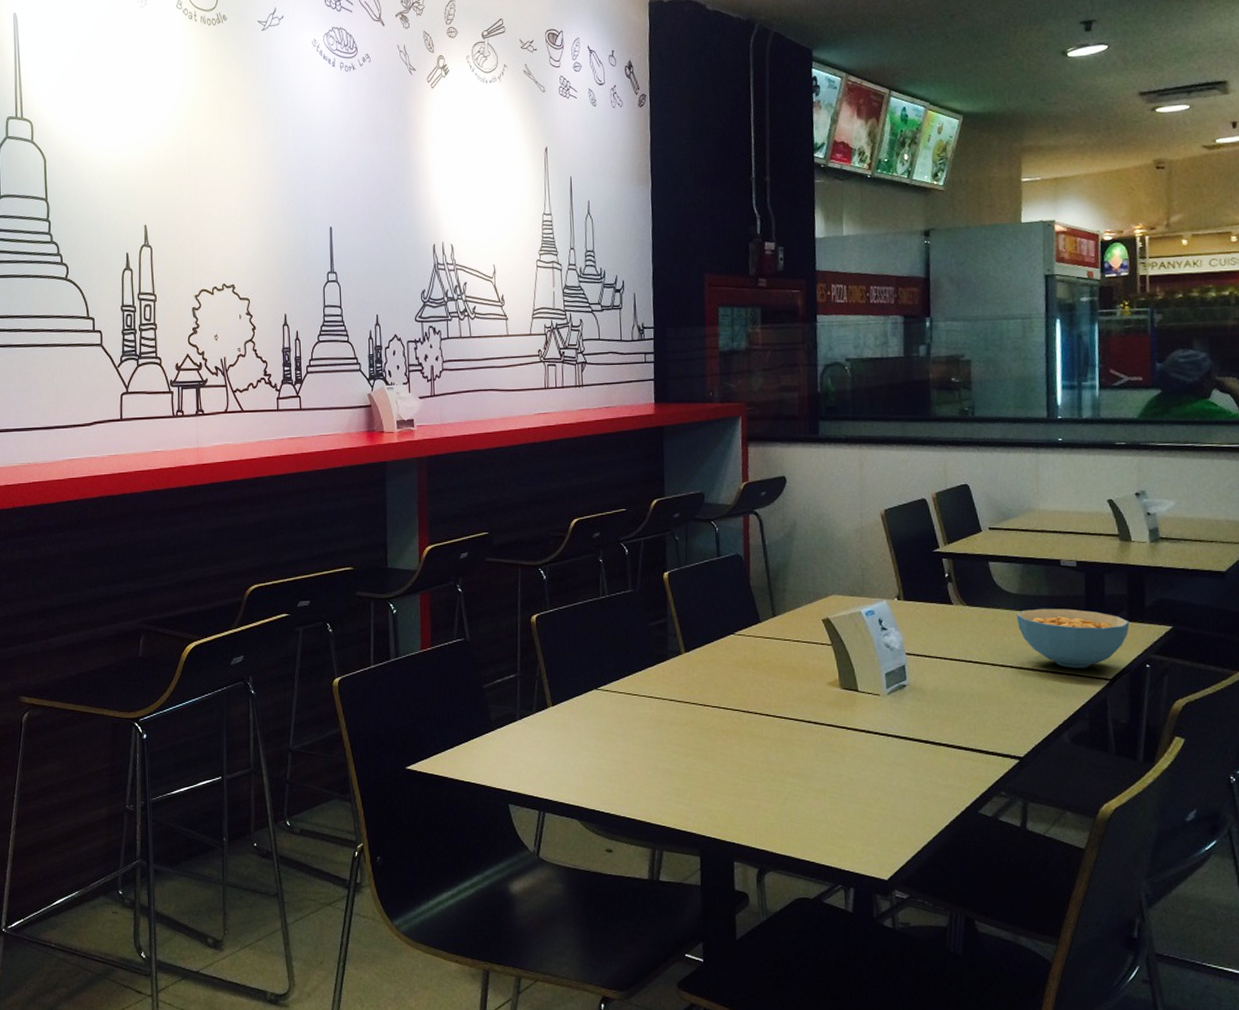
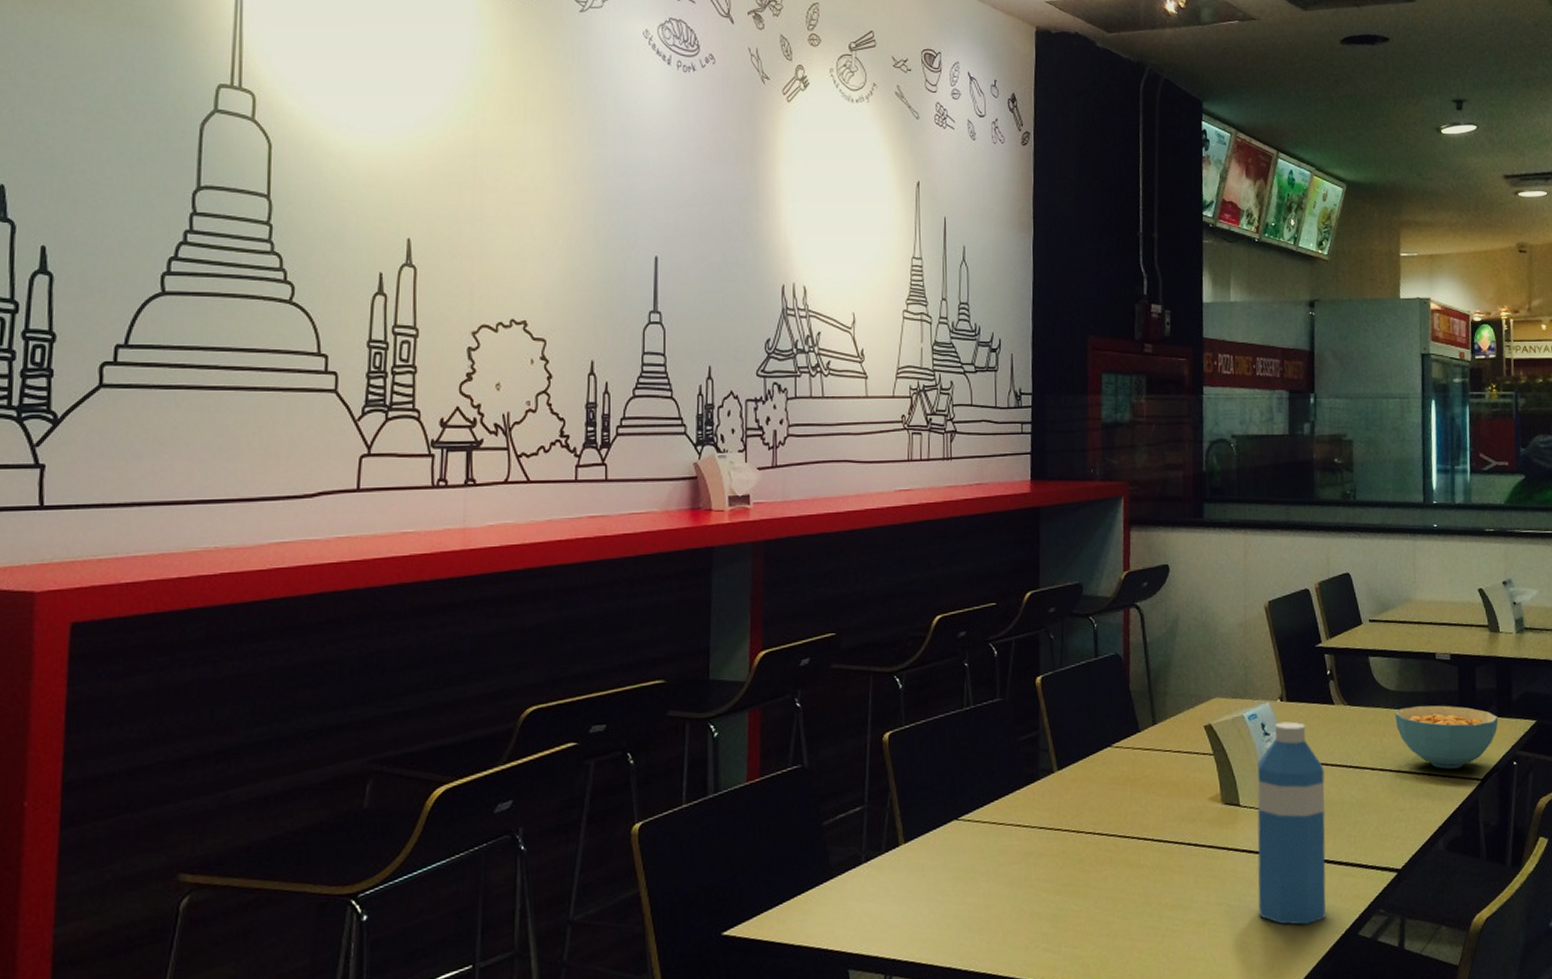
water bottle: none [875,618,946,800] -> present [1257,721,1326,925]

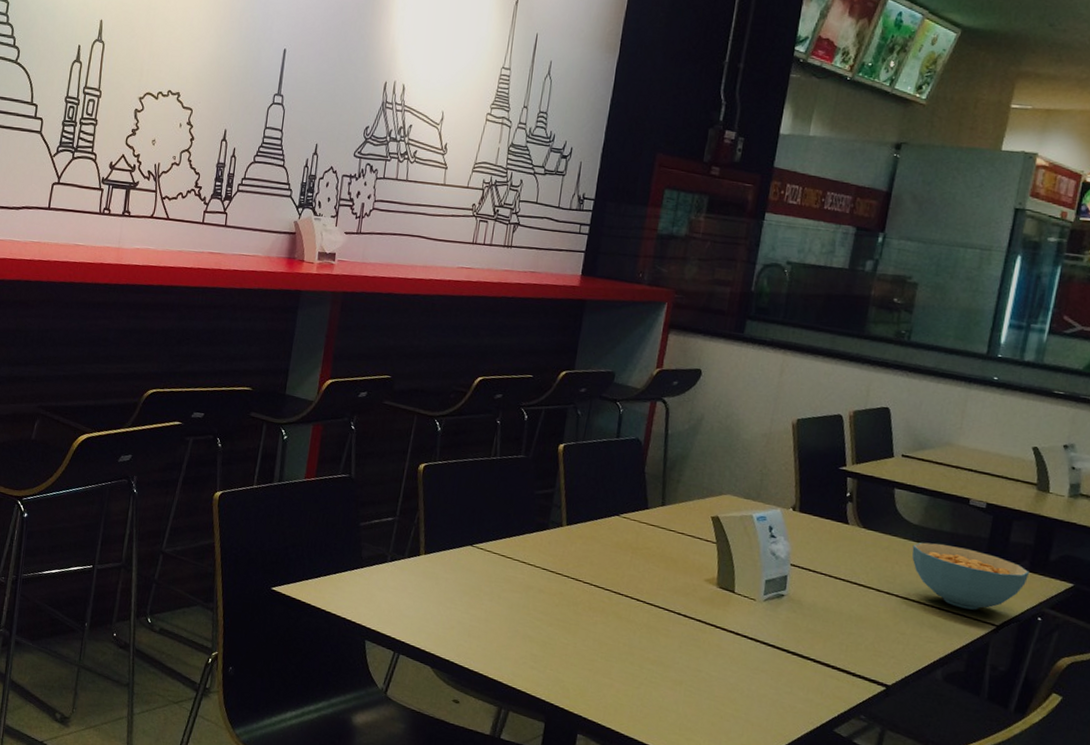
water bottle: present [1257,721,1326,925] -> none [736,528,827,710]

